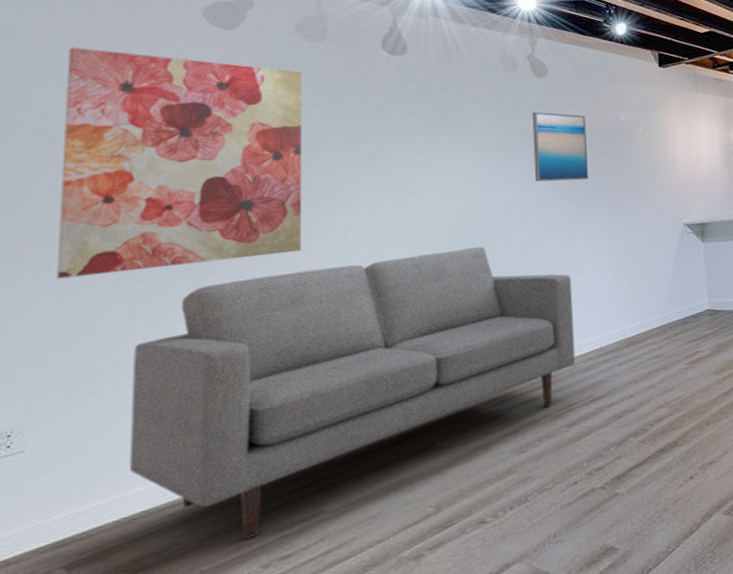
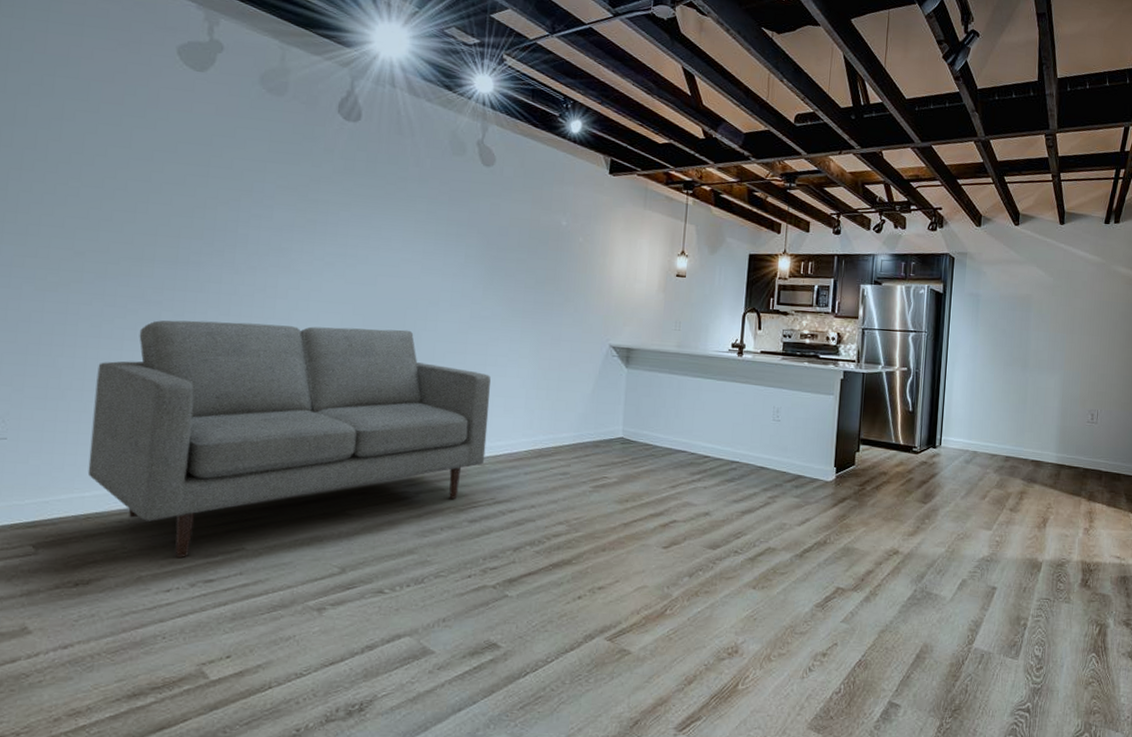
wall art: present [56,47,302,279] -> none [39,68,262,303]
wall art: present [532,112,588,182] -> none [468,202,527,282]

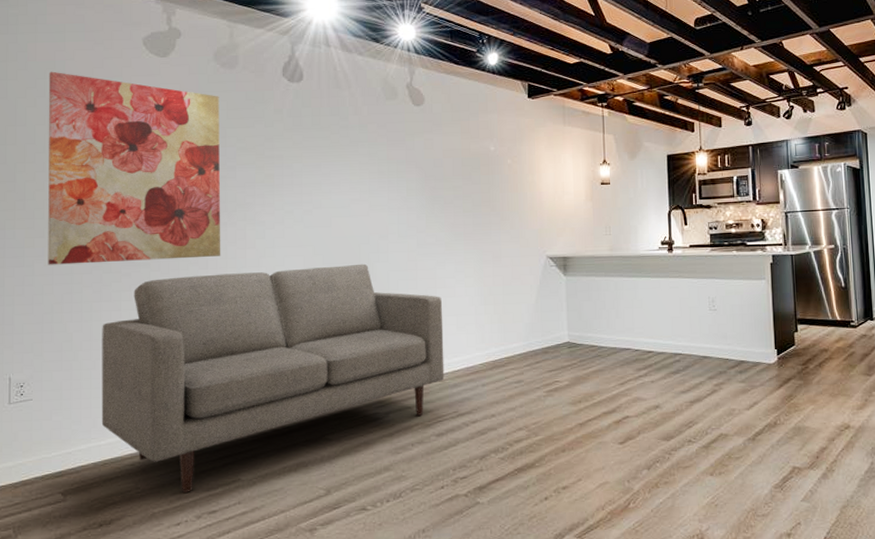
wall art: none [39,68,262,303] -> present [48,71,221,265]

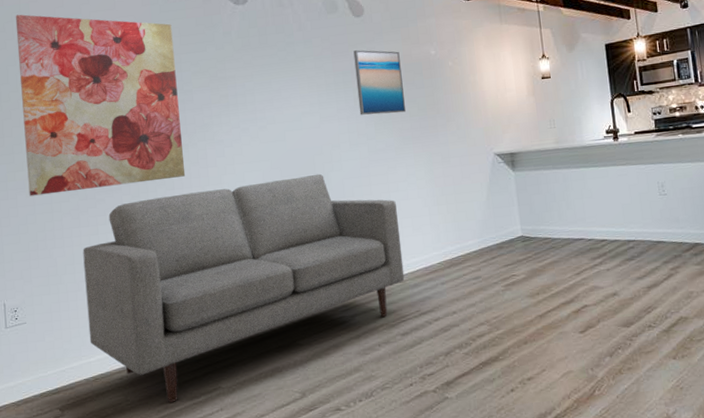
wall art: none [410,140,459,208] -> present [353,50,406,115]

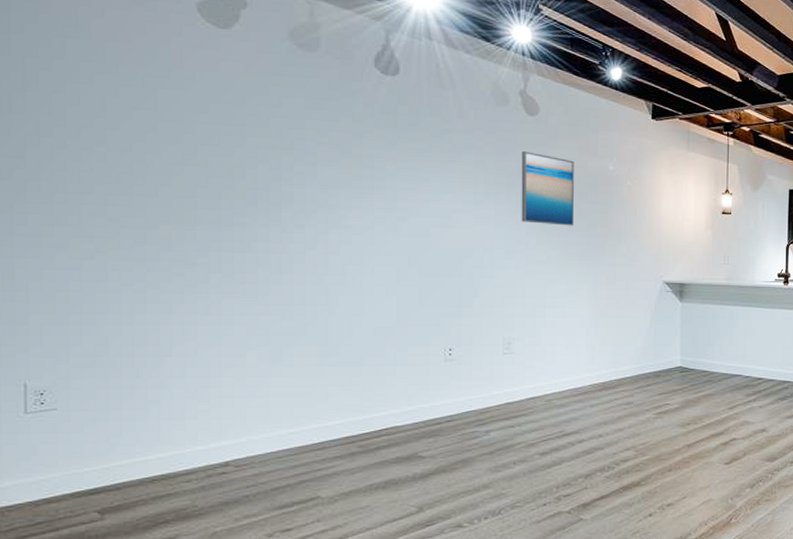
wall art: present [15,14,186,197] -> none [68,29,298,261]
sofa: present [82,173,405,404] -> none [147,278,552,512]

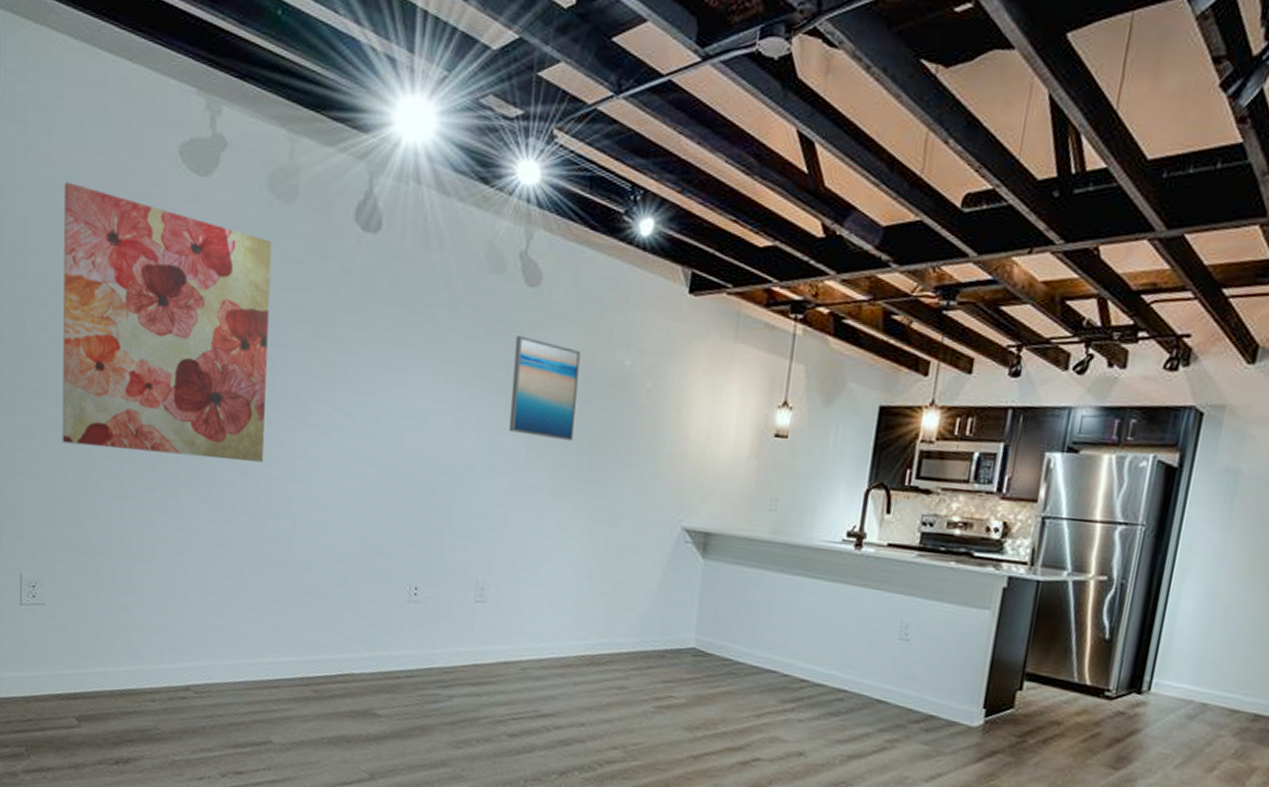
wall art: none [68,29,298,261] -> present [62,181,272,462]

